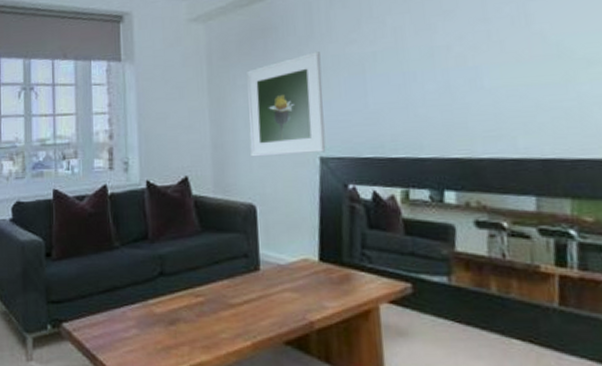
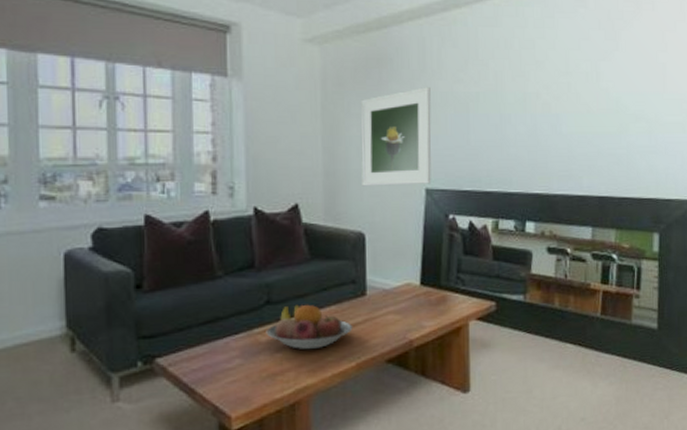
fruit bowl: none [160,277,247,325] -> present [266,304,353,350]

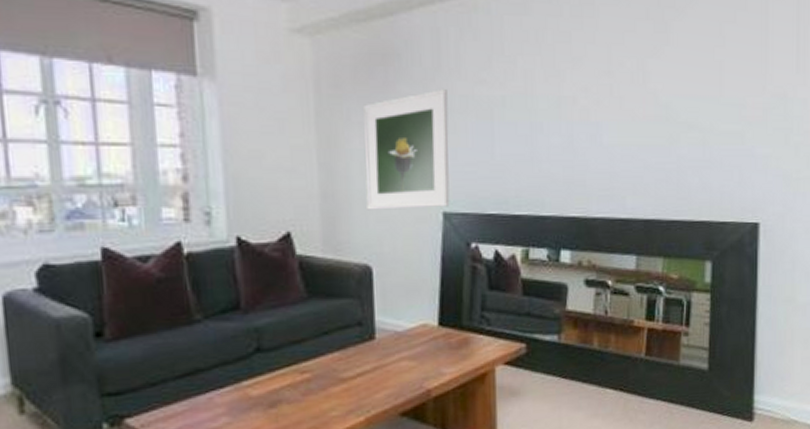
fruit bowl: present [266,304,353,350] -> none [257,351,360,404]

